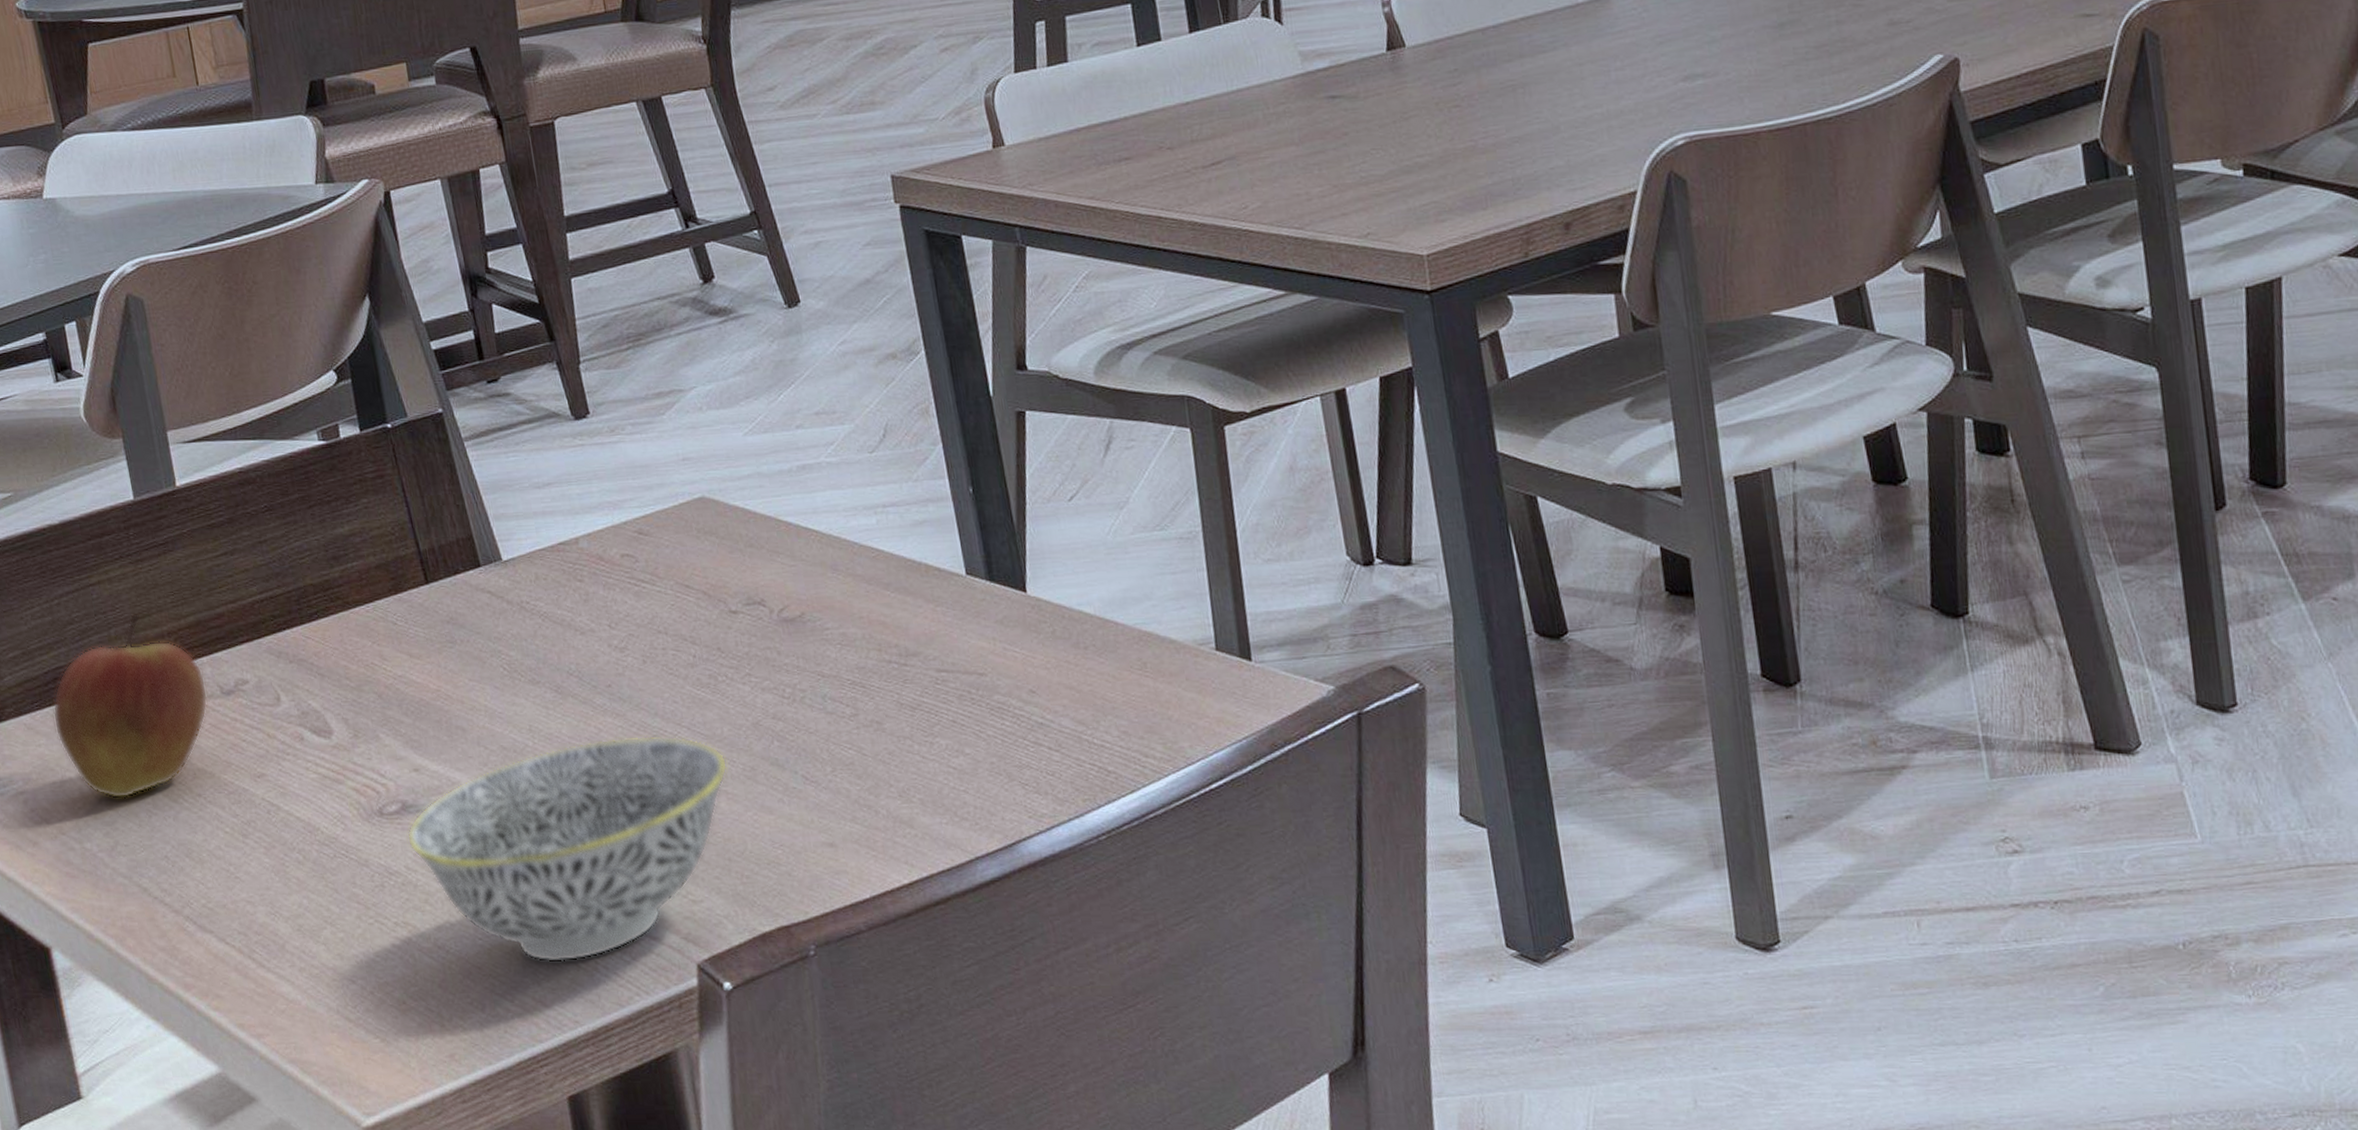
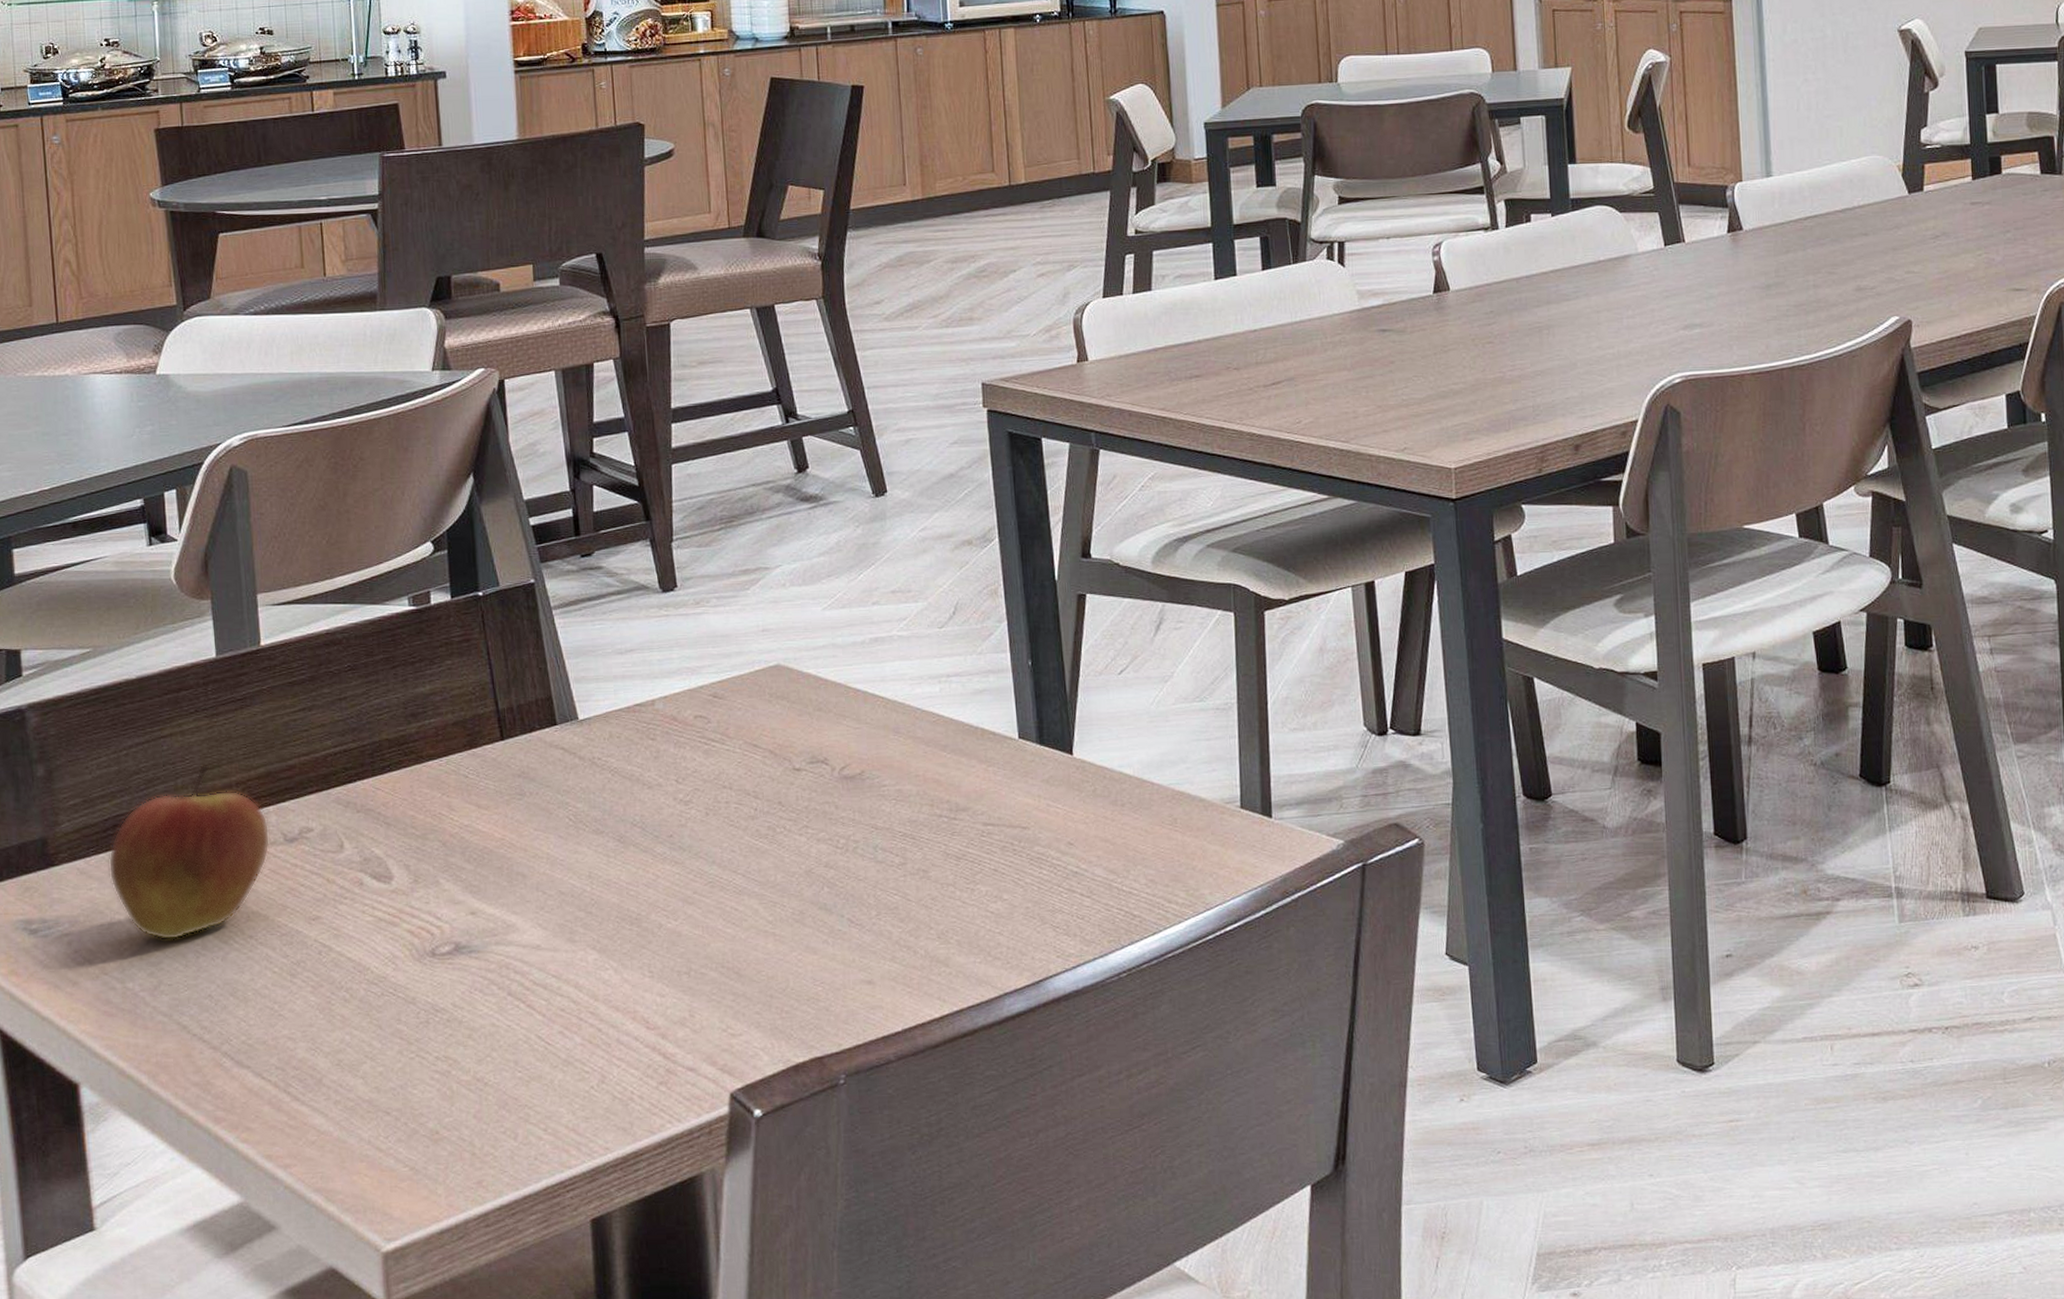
bowl: present [406,735,728,963] -> none [456,881,778,1093]

